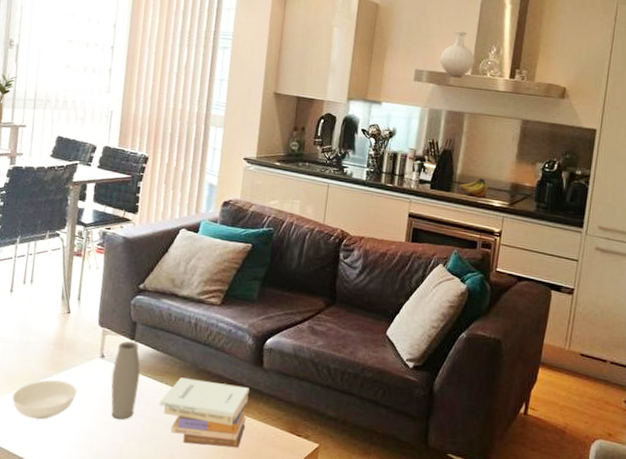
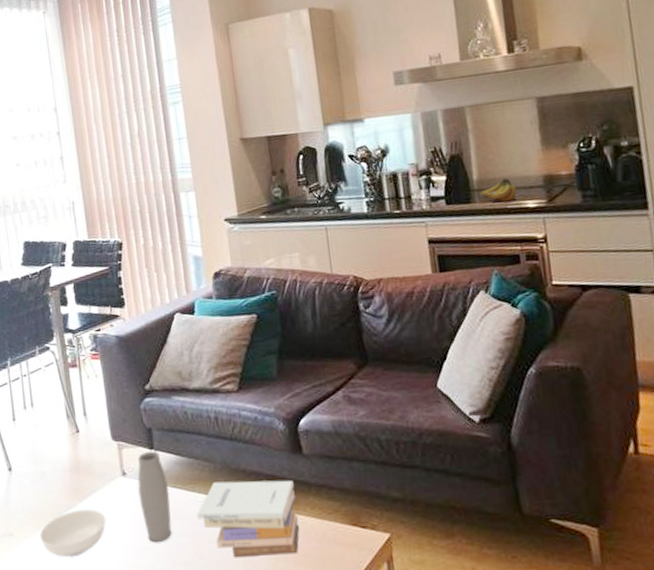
ceramic jug: present [440,31,475,78] -> none [418,14,461,71]

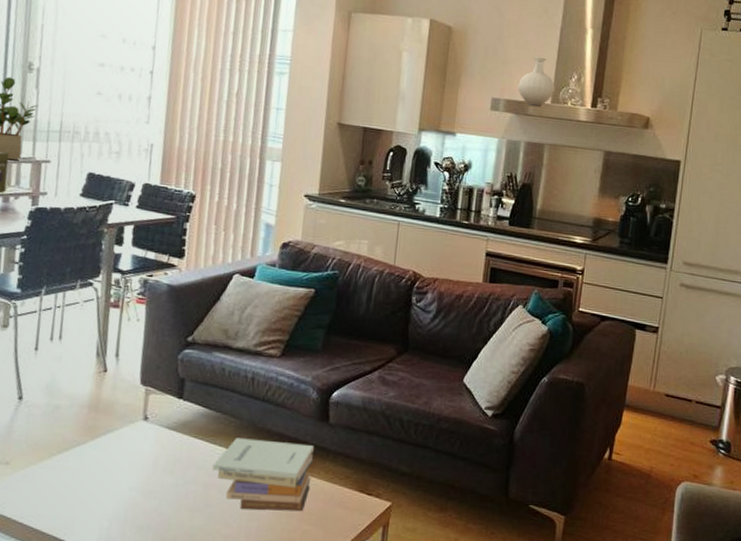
bowl: present [39,509,106,556] -> none [39,447,117,491]
vase: present [137,450,172,542] -> none [156,400,190,487]
ceramic jug: none [418,14,461,71] -> present [518,56,555,108]
fruit: present [478,178,518,204] -> none [538,213,571,235]

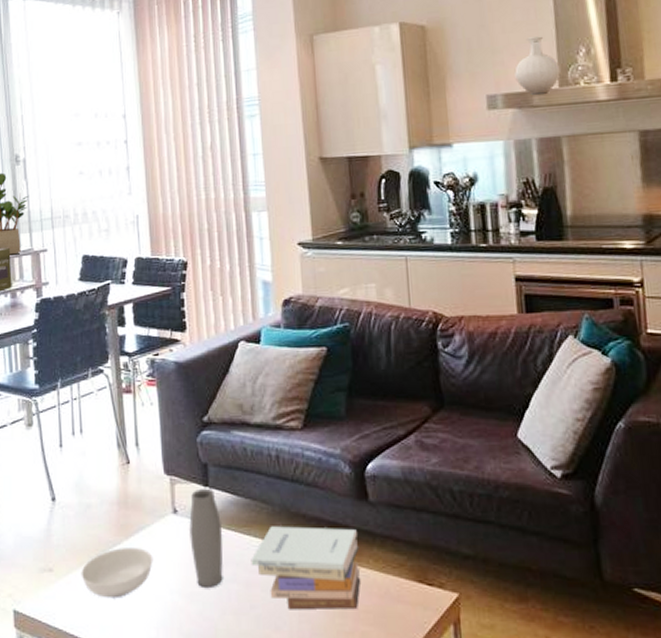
bowl: none [39,447,117,491] -> present [81,548,153,597]
vase: none [156,400,190,487] -> present [189,488,223,587]

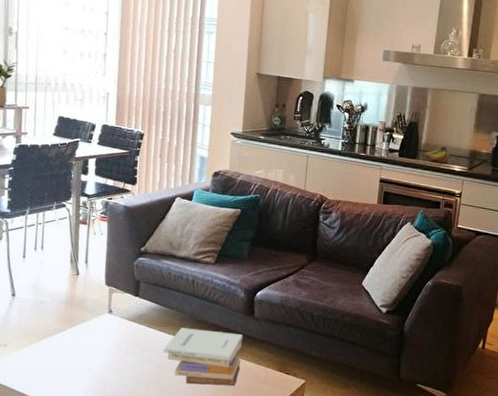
bowl: present [81,548,153,597] -> none [30,333,89,368]
vase: present [189,488,223,587] -> none [119,297,145,366]
ceramic jug: present [514,36,561,96] -> none [405,14,437,58]
fruit: none [572,215,614,243] -> present [423,146,451,165]

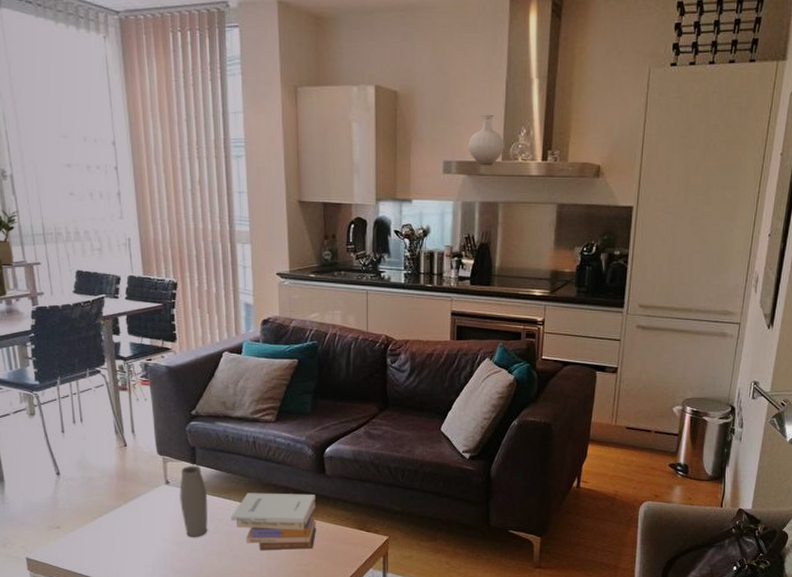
vase: none [119,297,145,366] -> present [179,465,208,537]
ceramic jug: none [405,14,437,58] -> present [468,114,504,166]
fruit: present [423,146,451,165] -> none [498,269,529,290]

